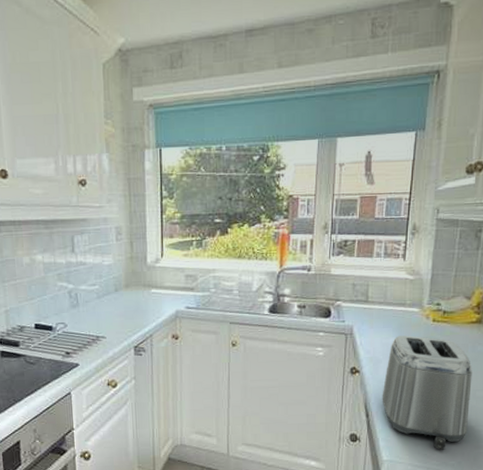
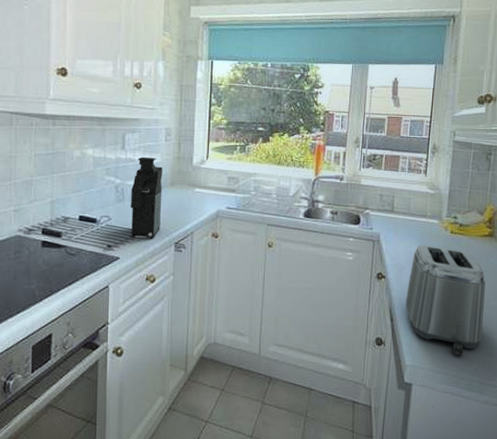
coffee maker: none [85,259,118,344] -> present [131,157,163,238]

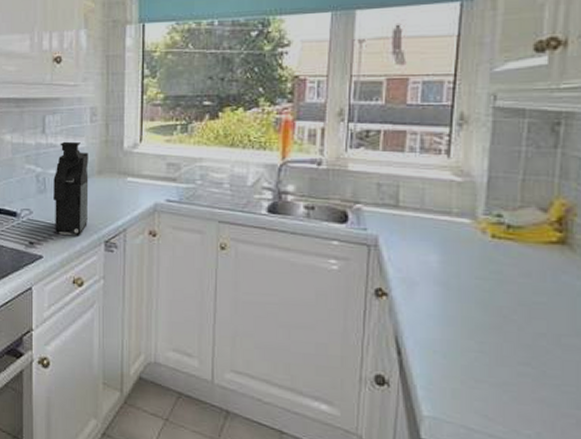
toaster: present [405,245,486,356] -> none [419,253,554,413]

